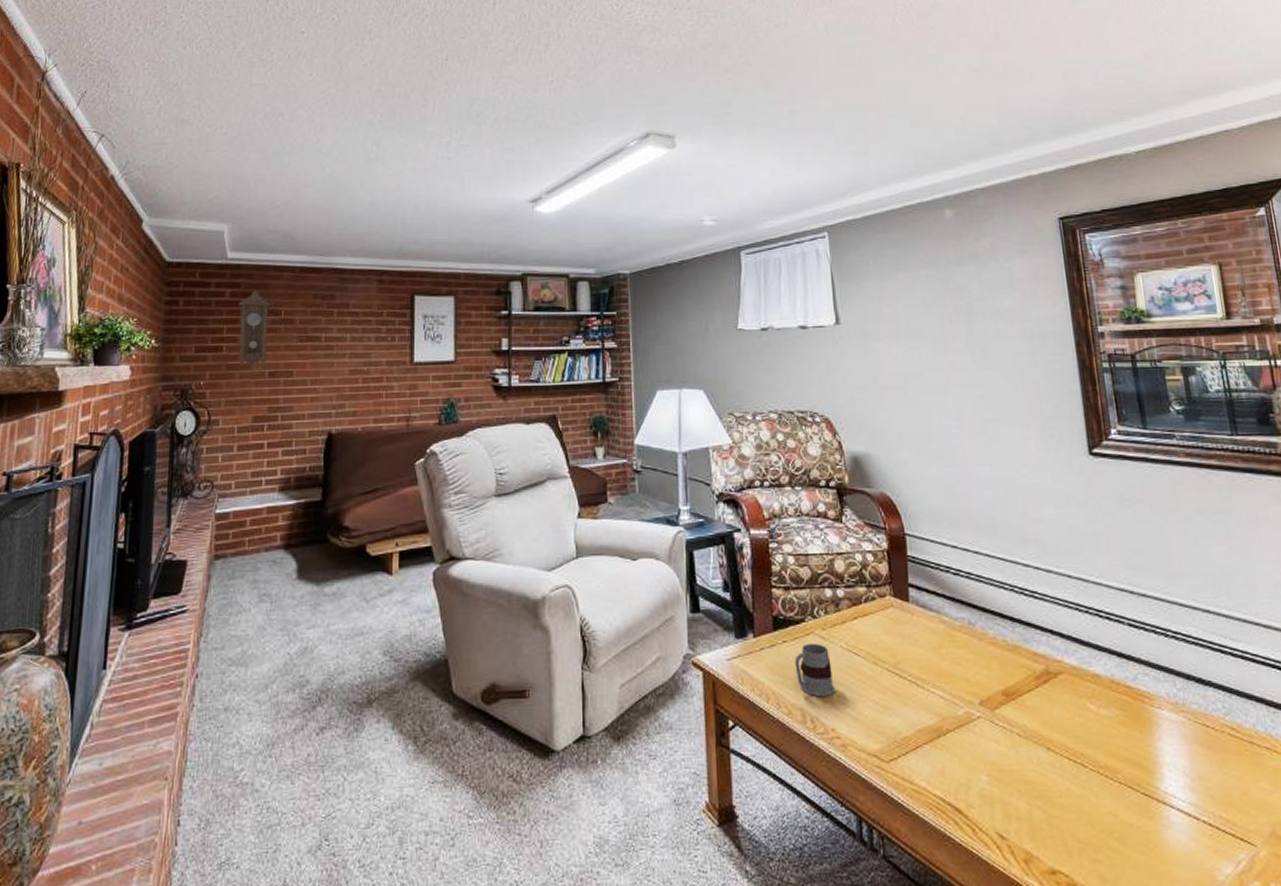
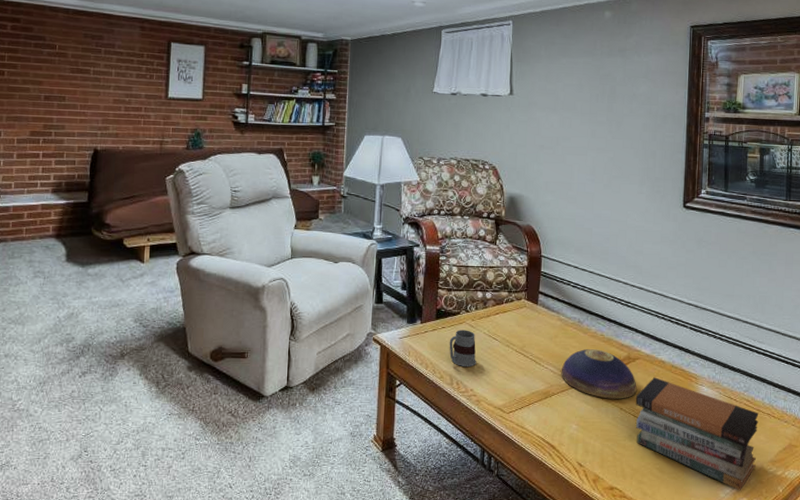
pendulum clock: present [237,290,271,369] -> none [17,26,47,92]
decorative bowl: none [954,662,1067,735] -> present [561,349,637,399]
book stack: none [1066,699,1263,870] -> present [635,377,759,491]

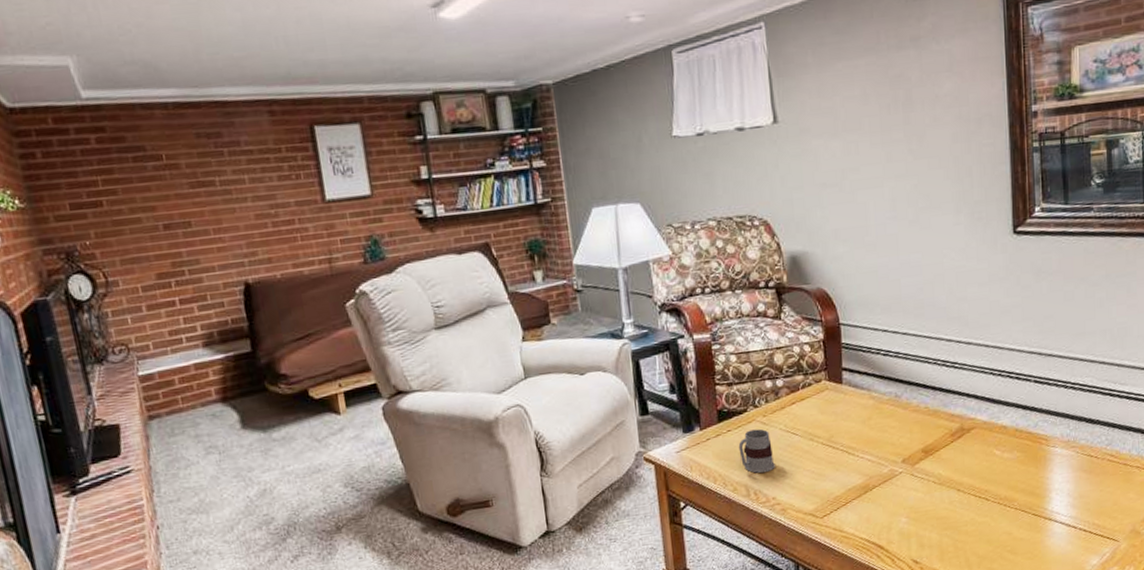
decorative bowl: present [561,349,637,399] -> none [880,425,976,482]
book stack: present [635,377,759,491] -> none [974,446,1126,560]

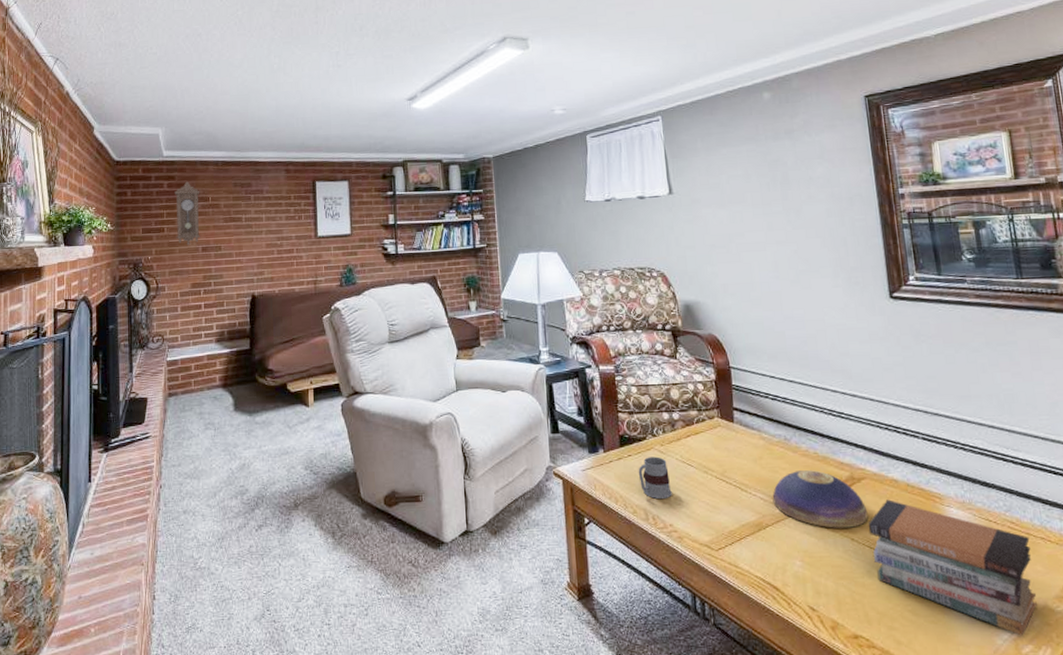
pendulum clock: none [108,133,158,223] -> present [174,181,200,245]
decorative bowl: none [880,425,976,482] -> present [772,470,868,528]
book stack: none [974,446,1126,560] -> present [868,499,1037,636]

